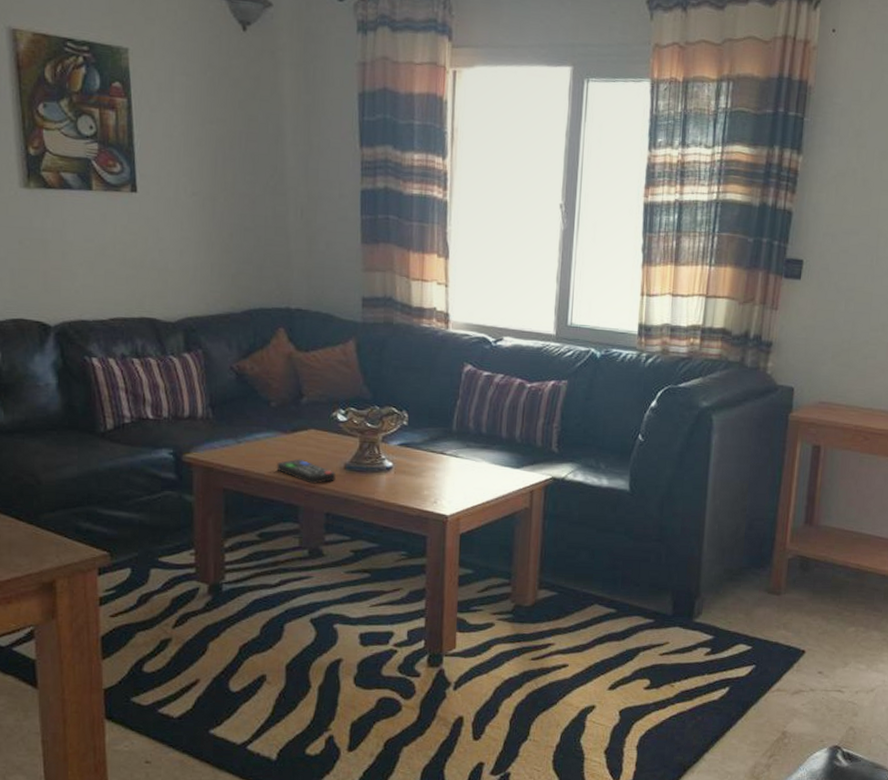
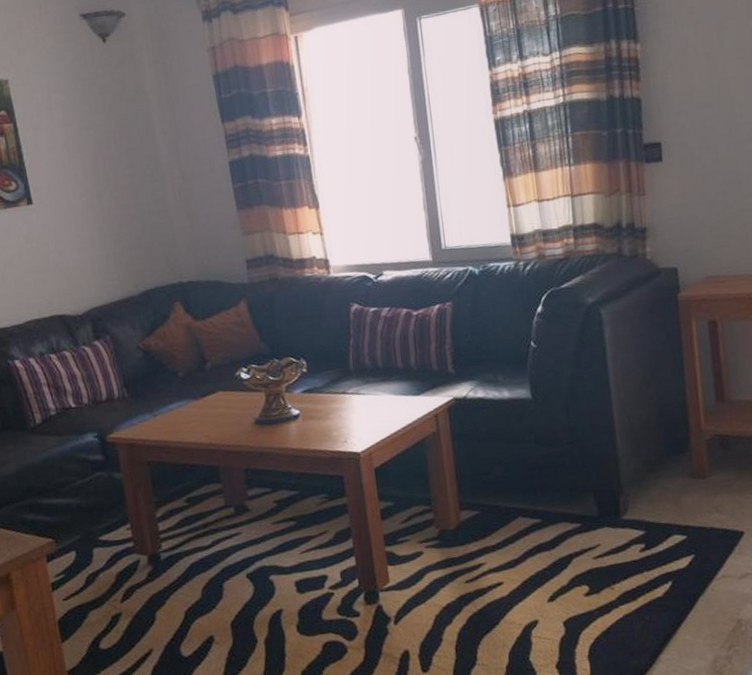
remote control: present [276,458,336,484] -> none [192,421,249,444]

